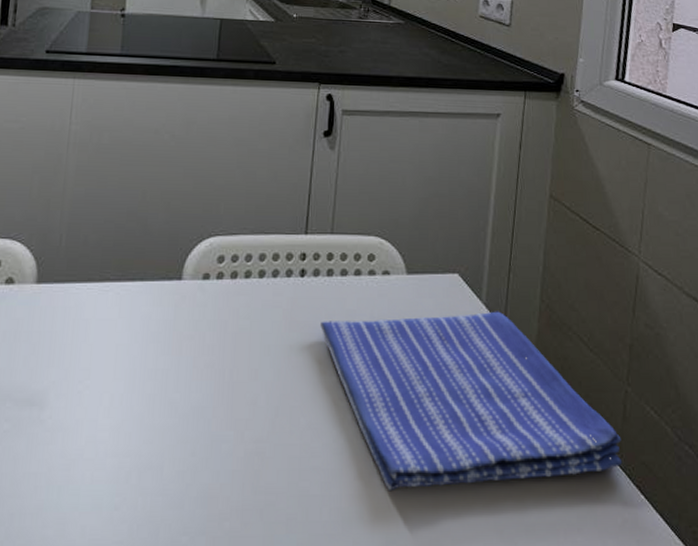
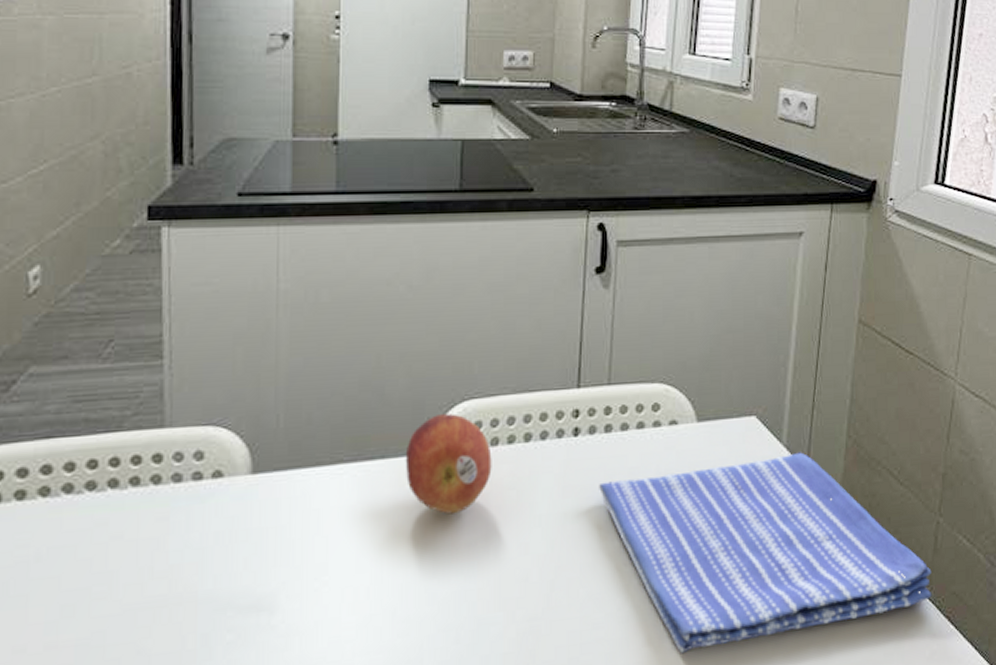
fruit: none [159,247,231,336] -> present [405,413,492,515]

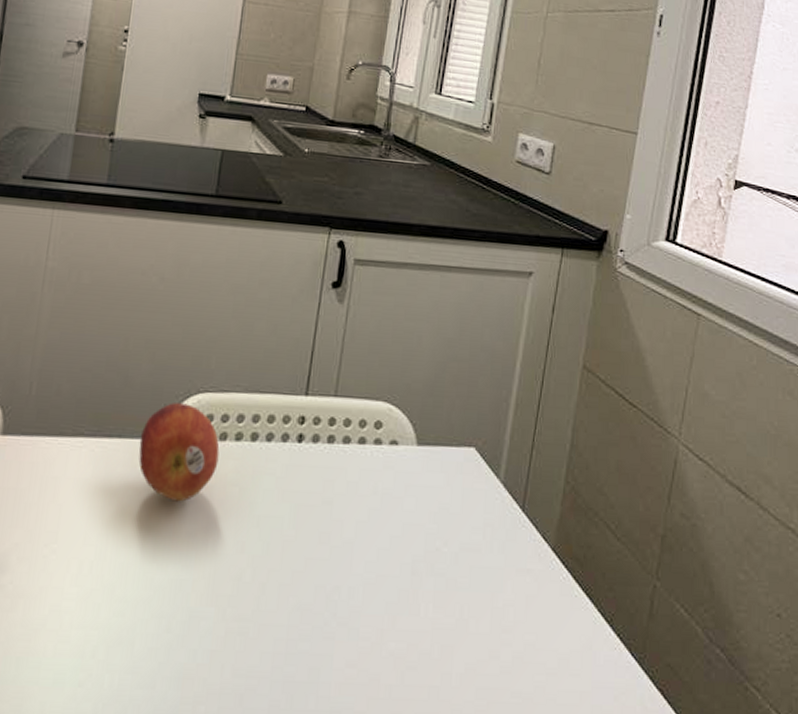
dish towel: present [599,452,932,654] -> none [317,491,646,682]

